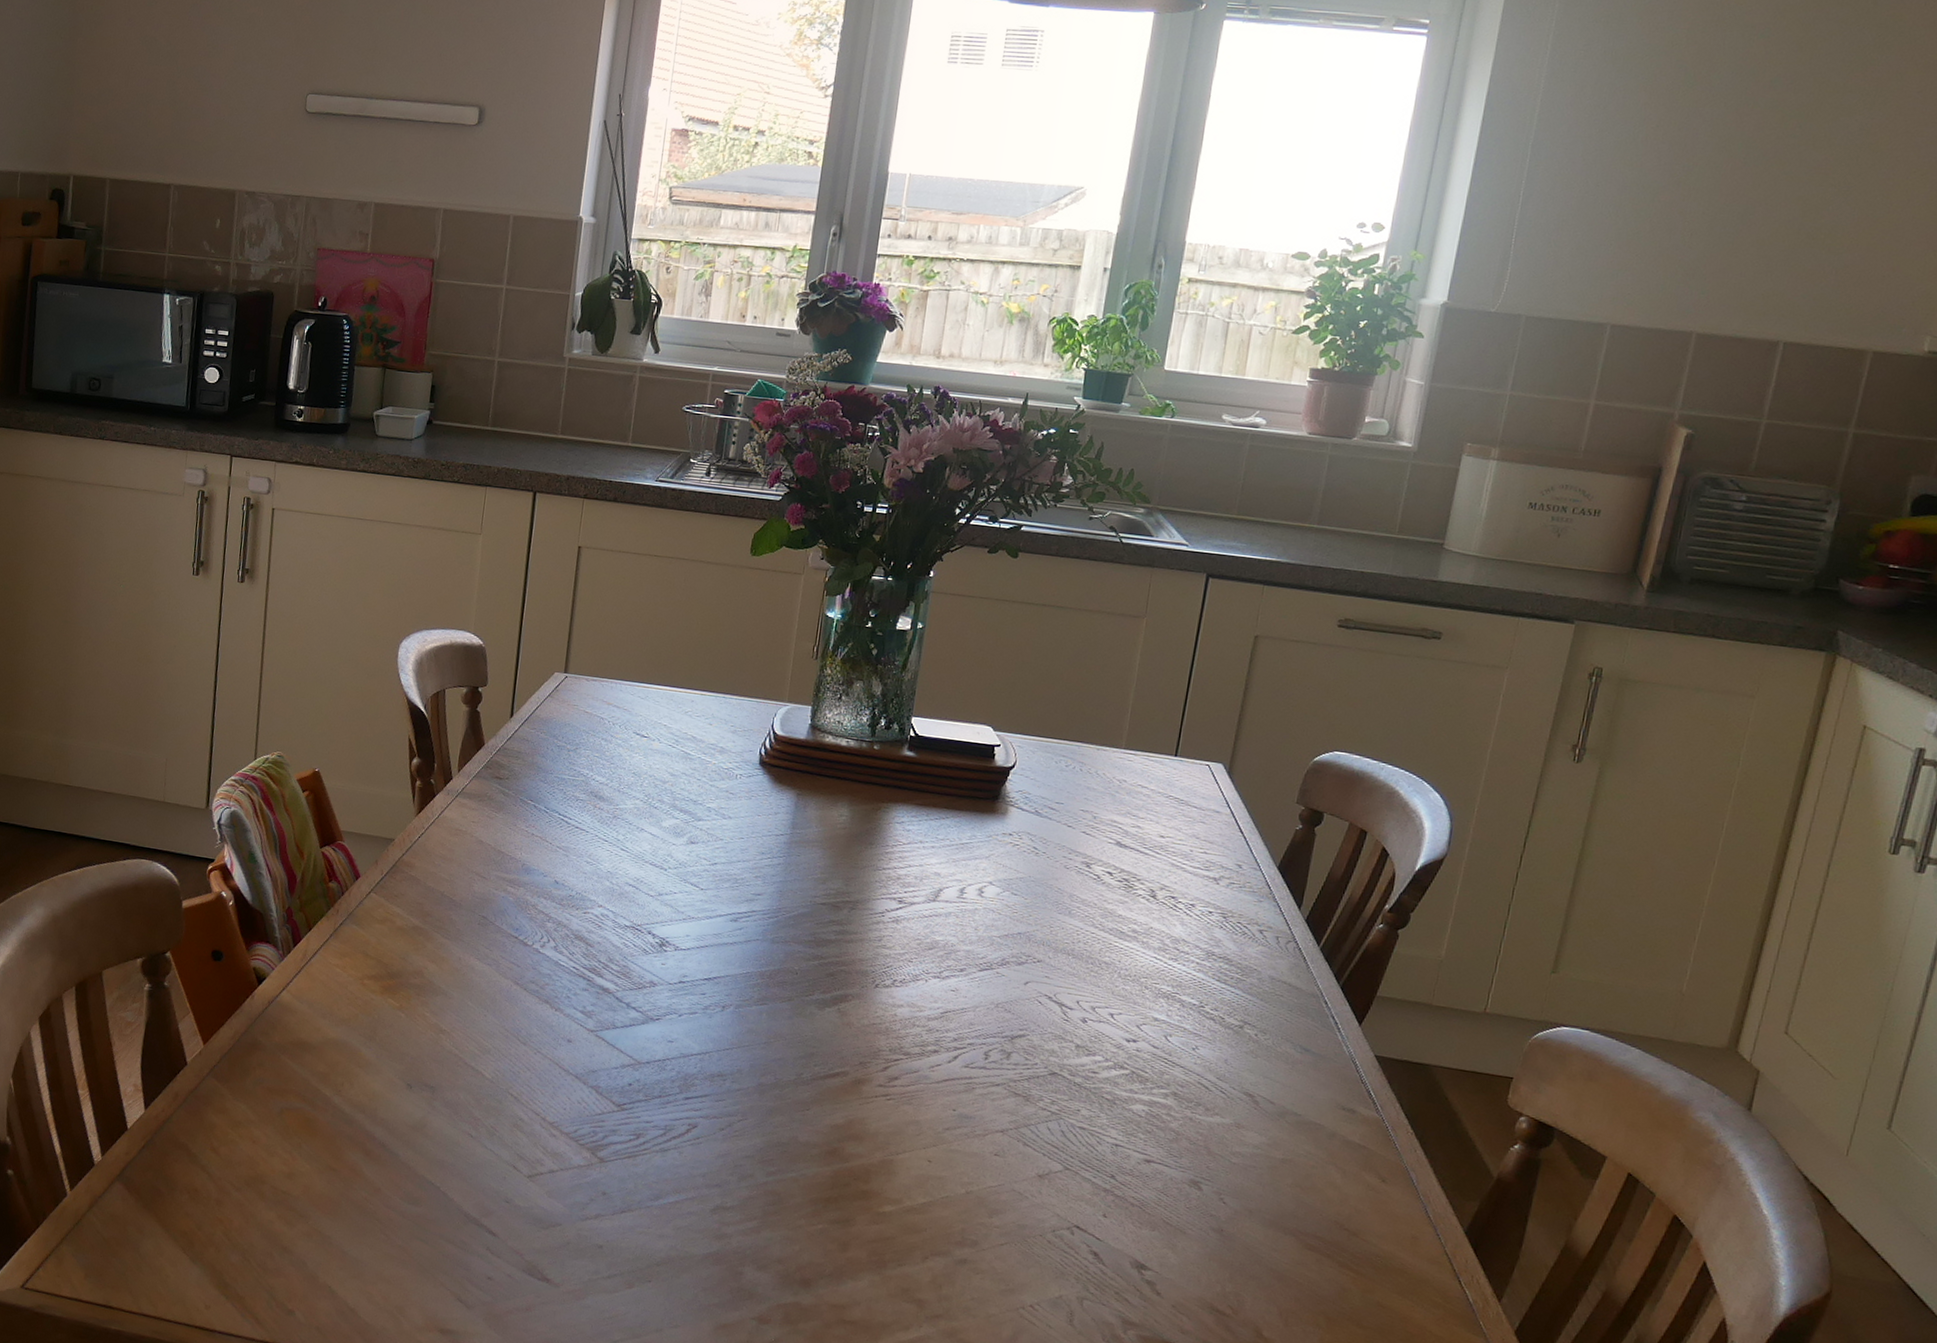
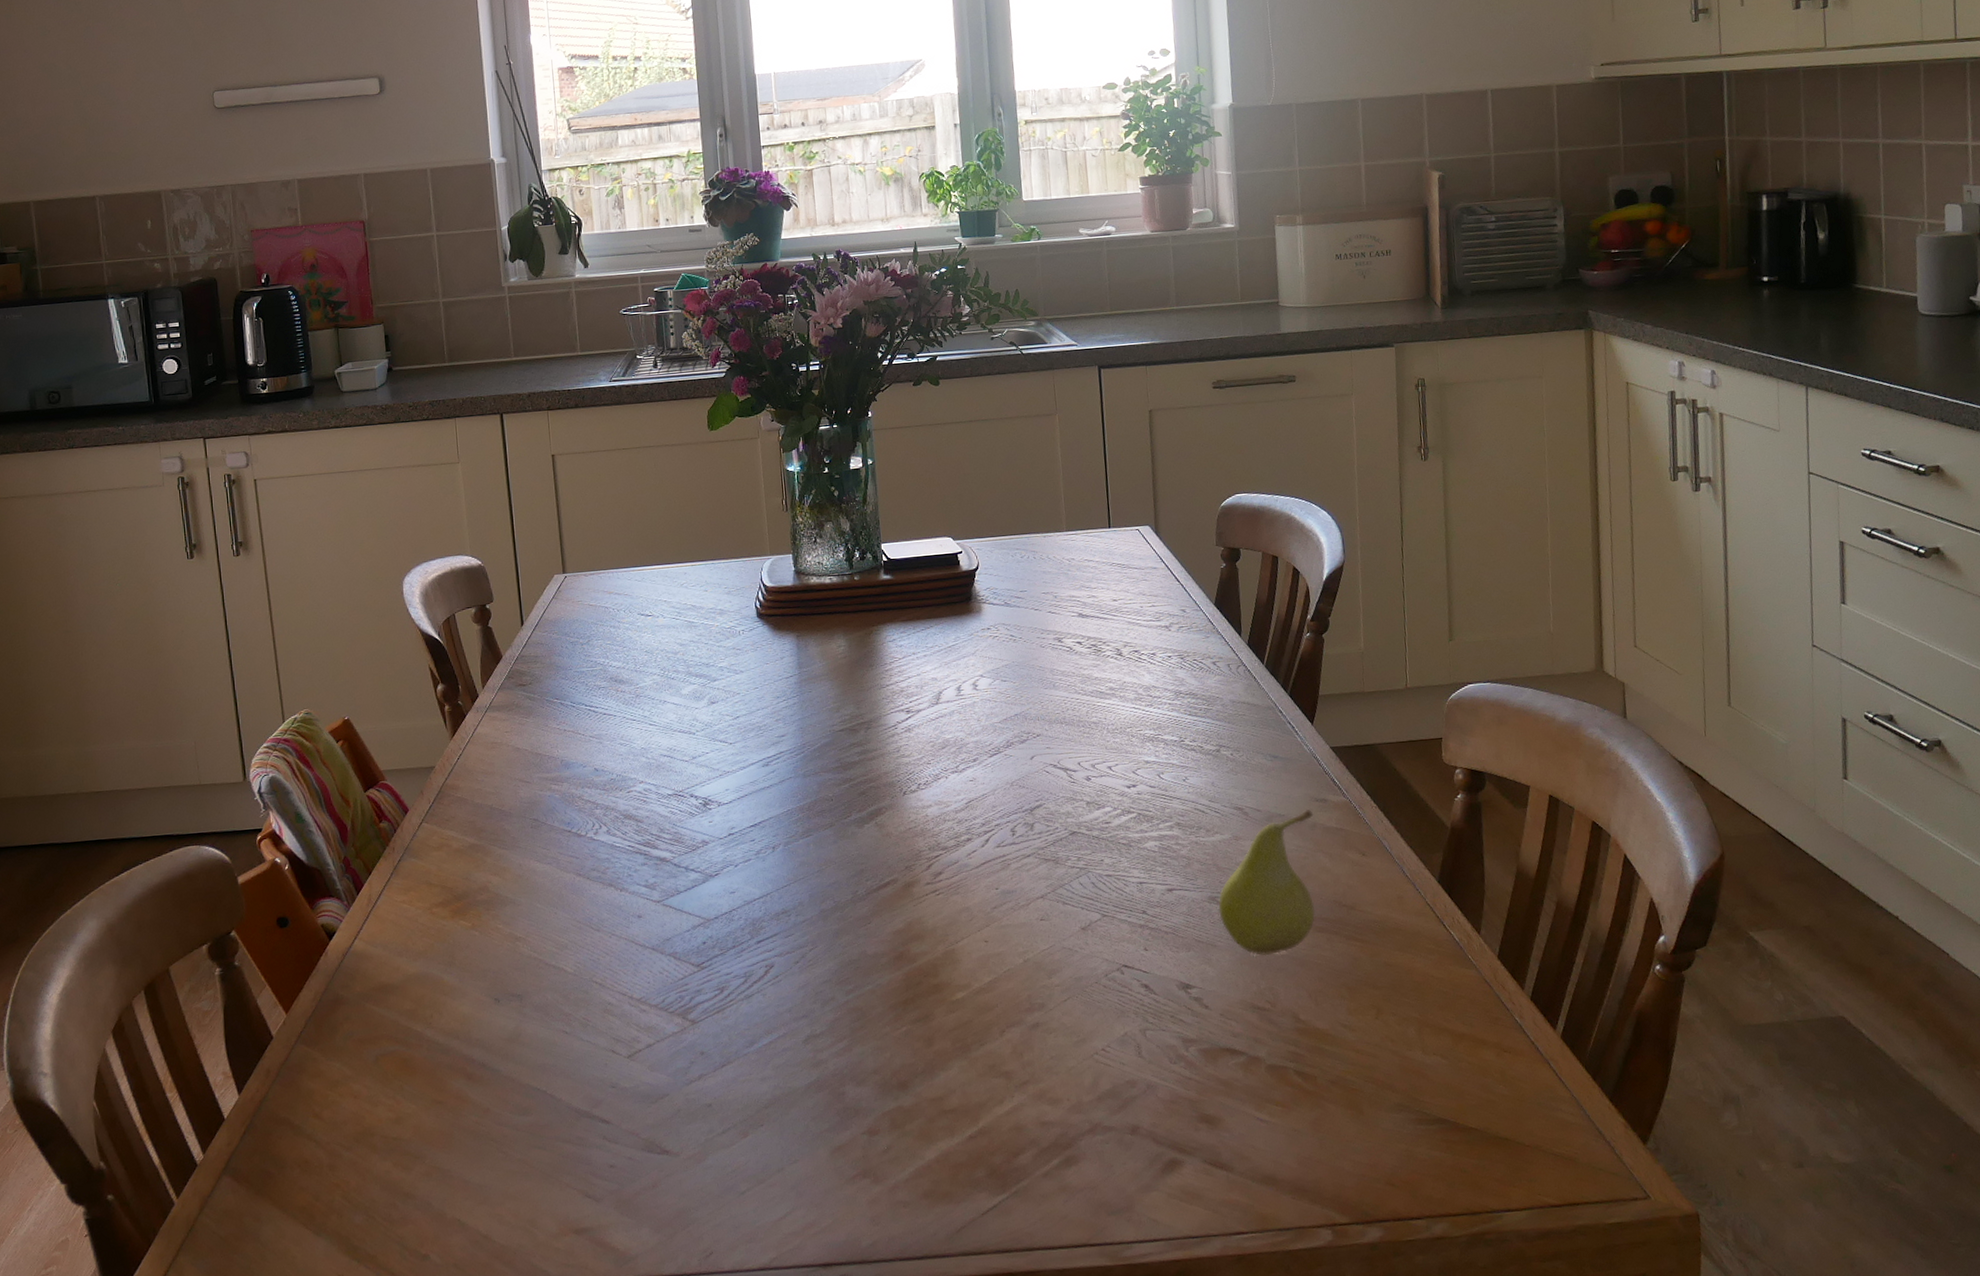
fruit: none [1197,1115,1336,1261] -> present [1218,809,1316,956]

